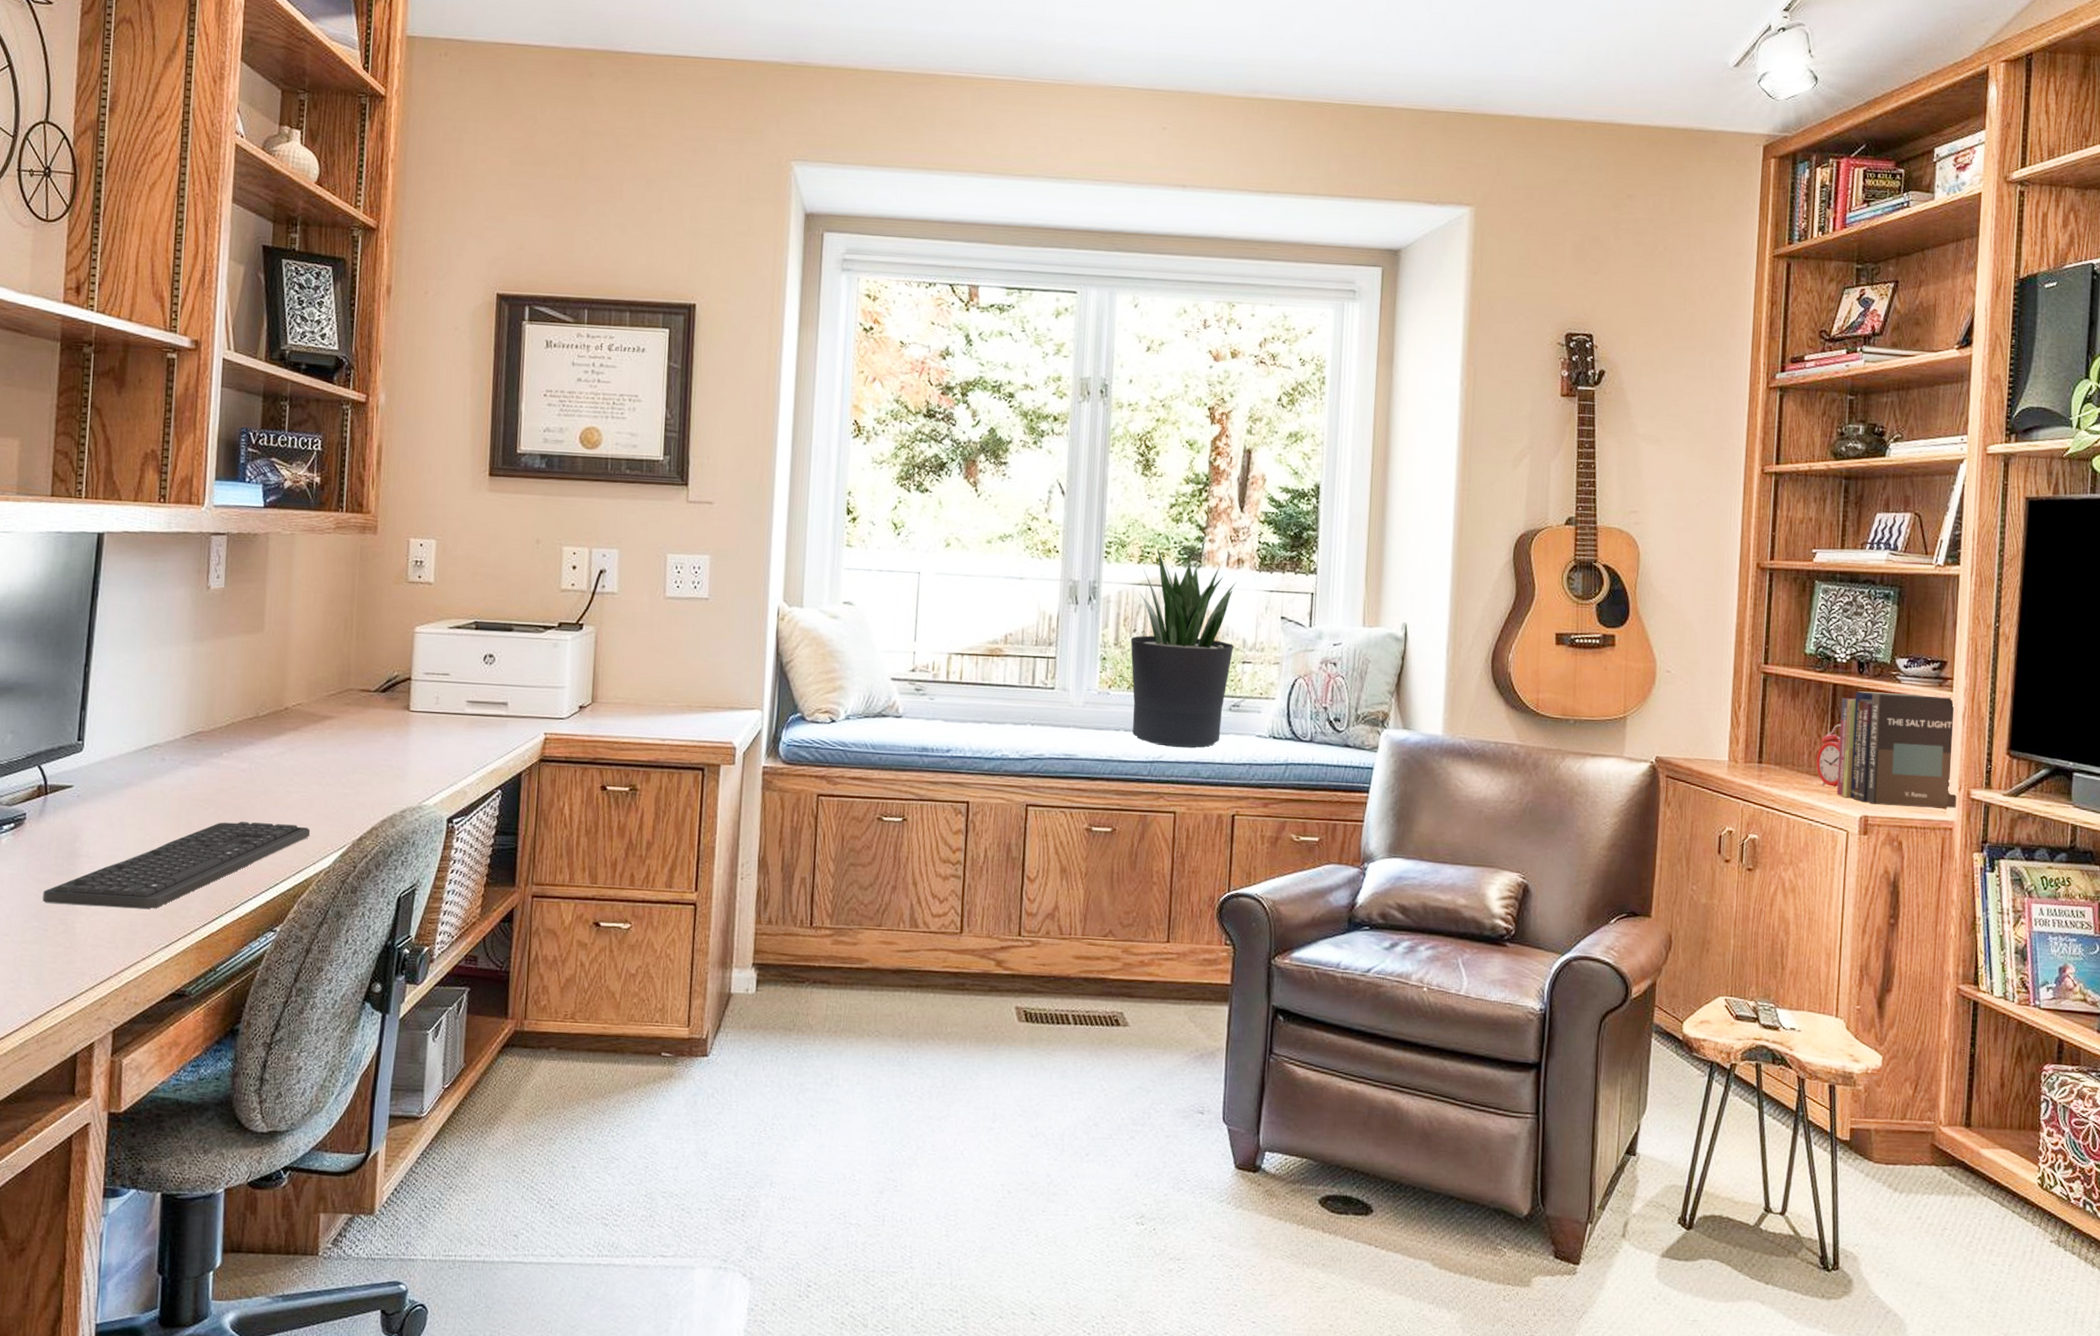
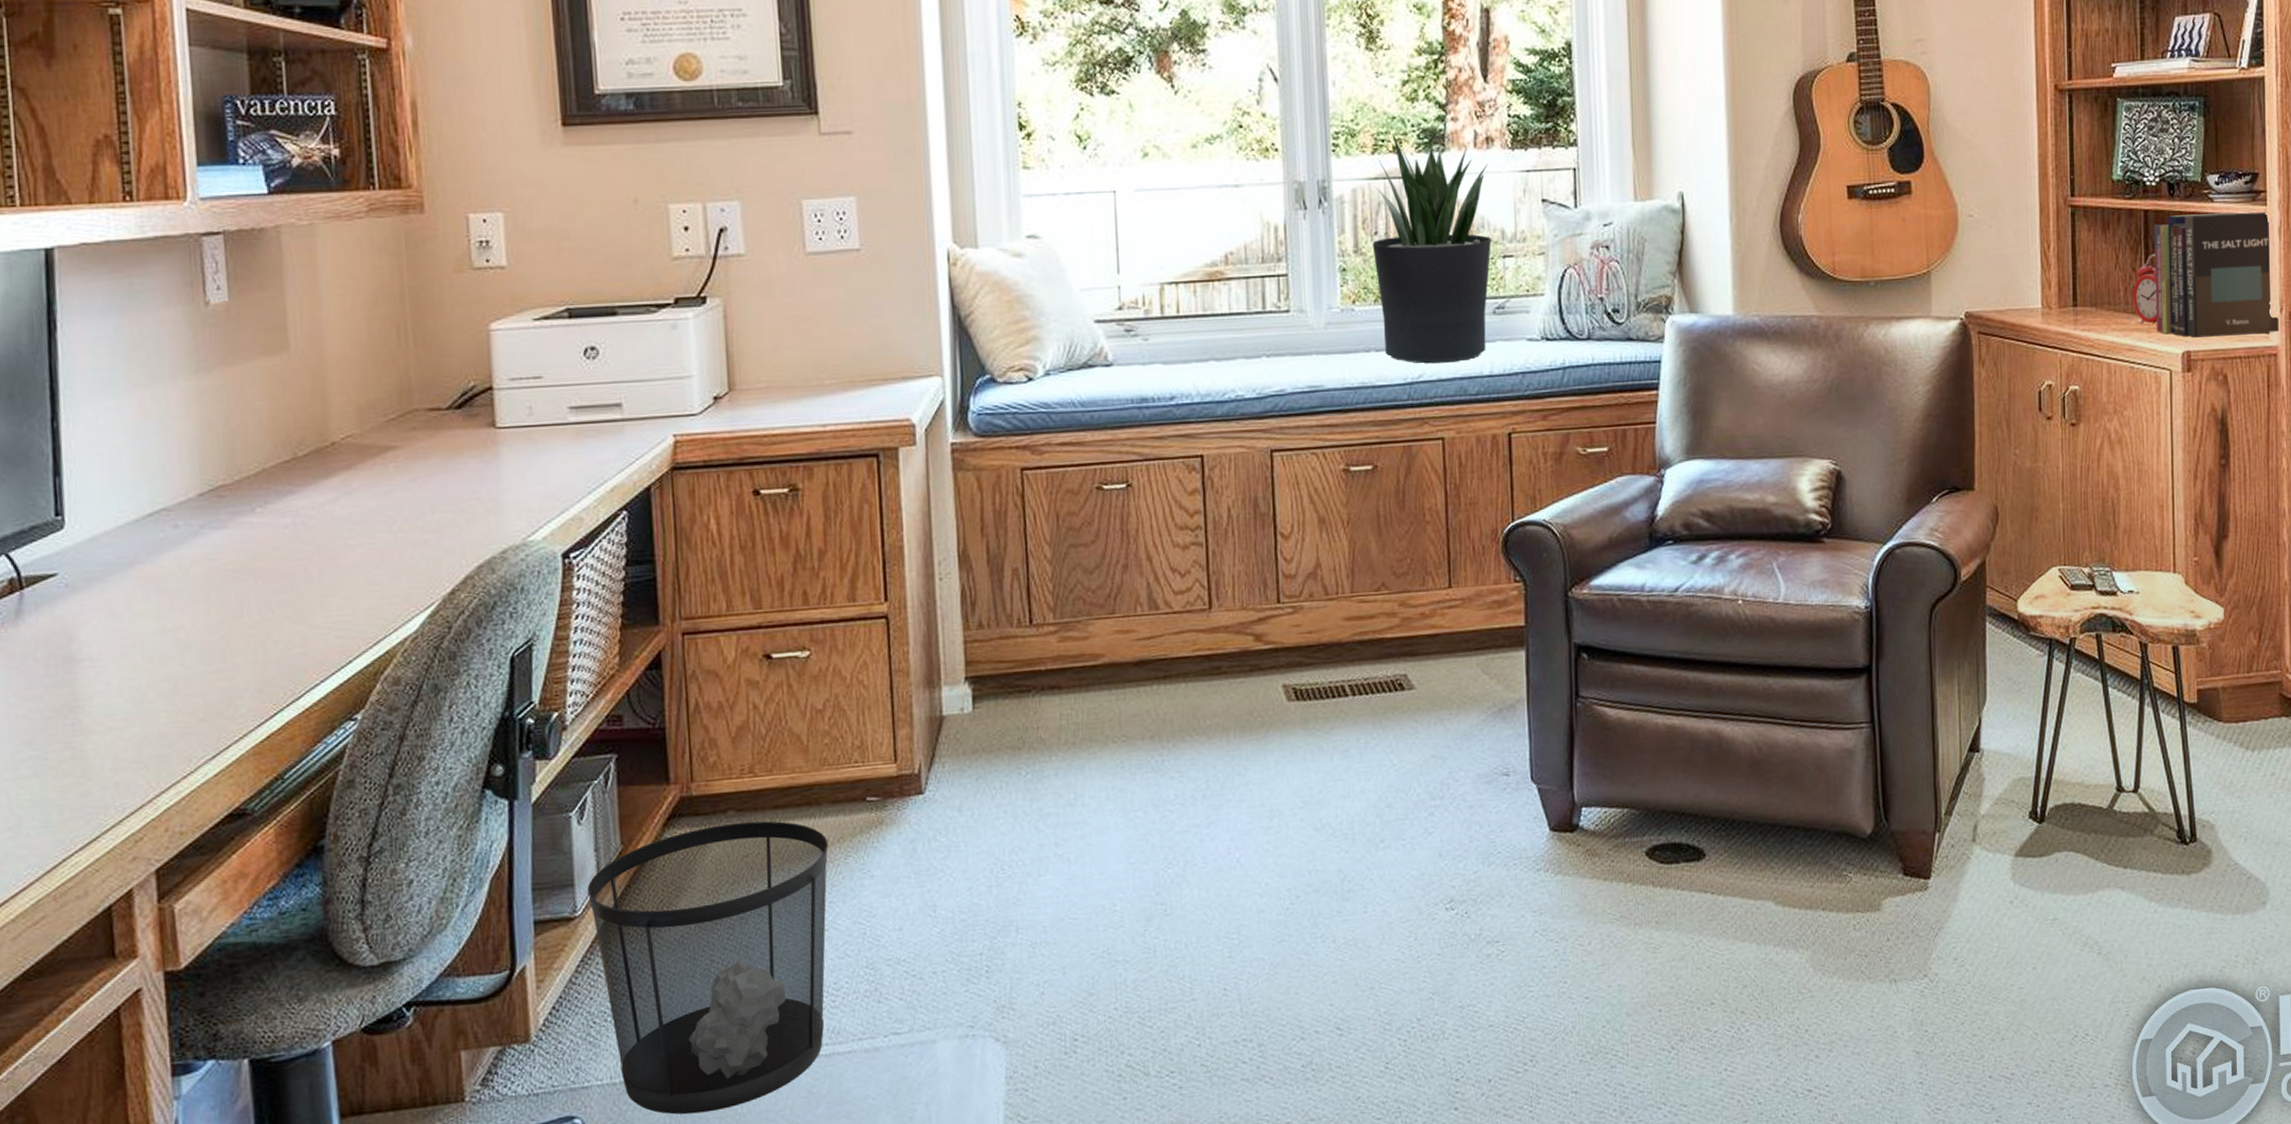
computer keyboard: present [43,822,311,909] -> none [35,586,386,725]
waste bin: none [433,1058,627,1297] -> present [587,821,829,1115]

